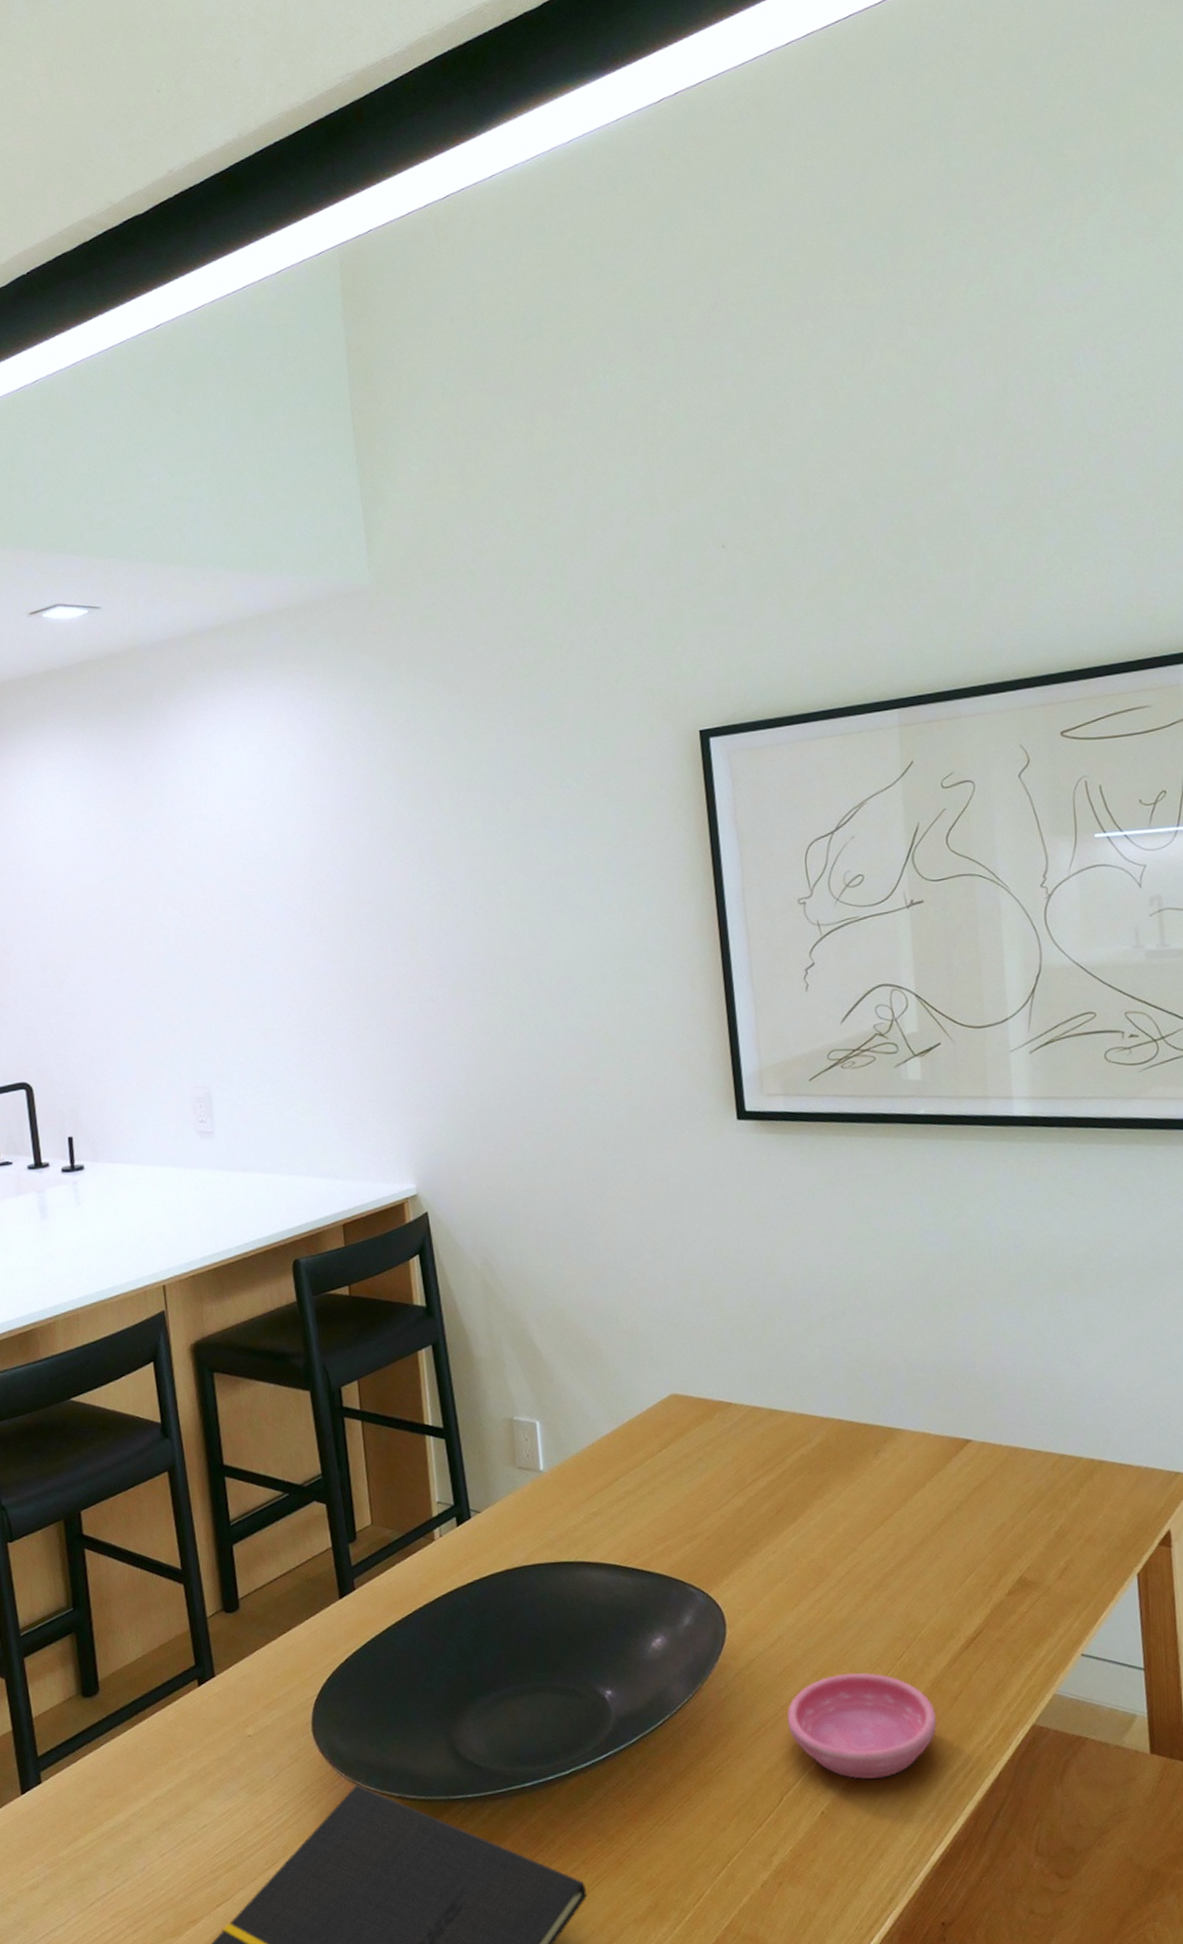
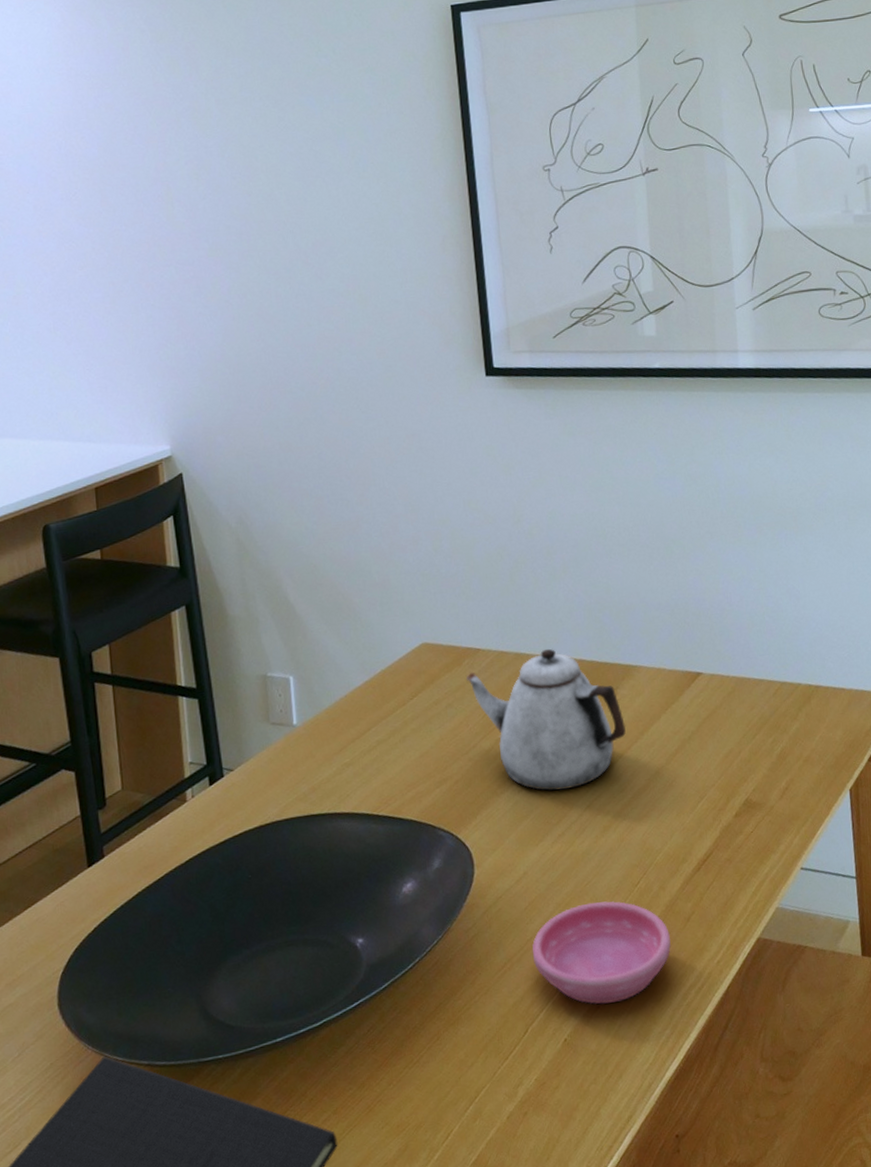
teapot: none [716,1406,888,1555] -> present [465,648,626,792]

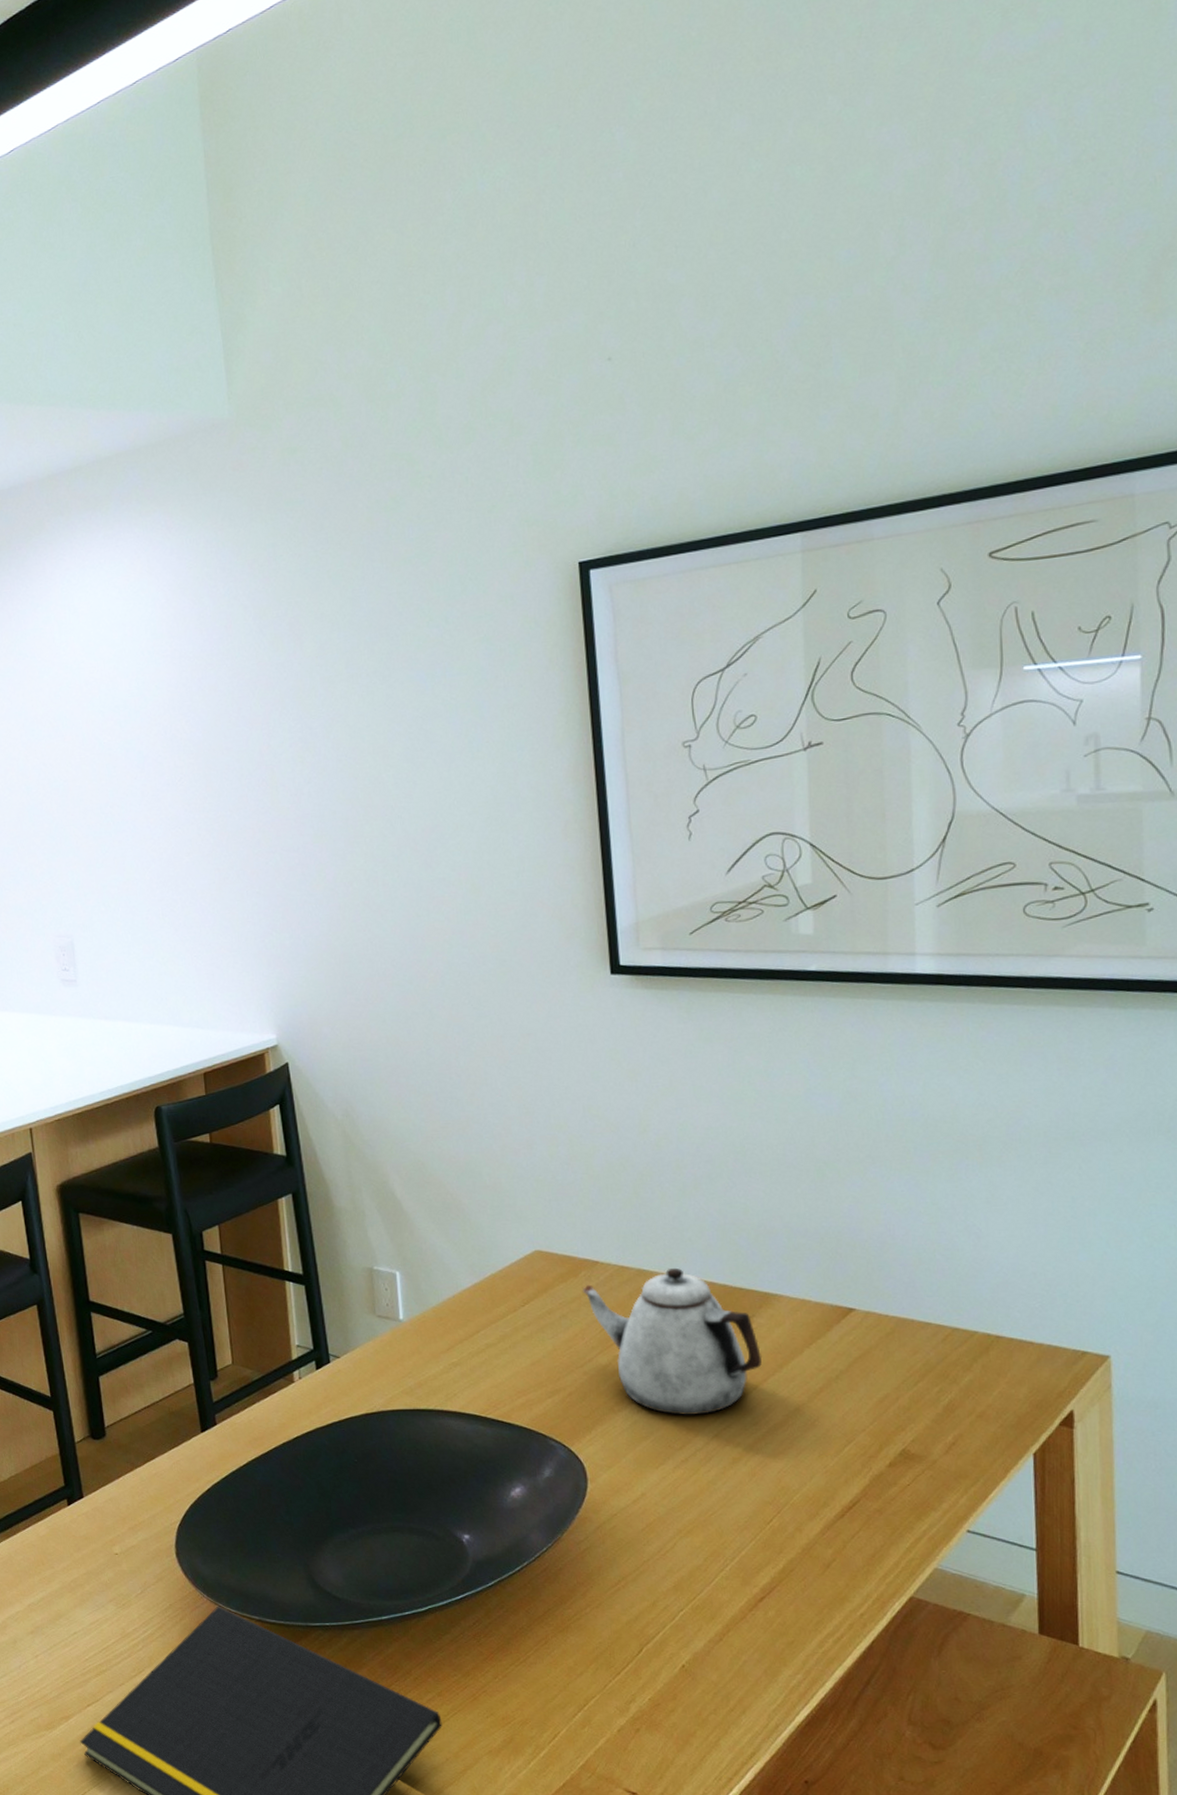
saucer: present [532,901,671,1005] -> none [648,1533,807,1637]

